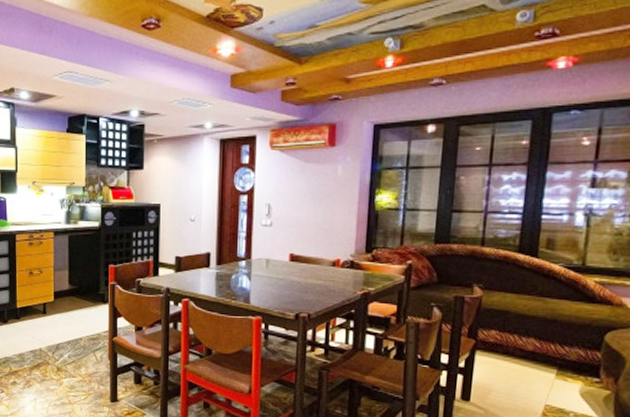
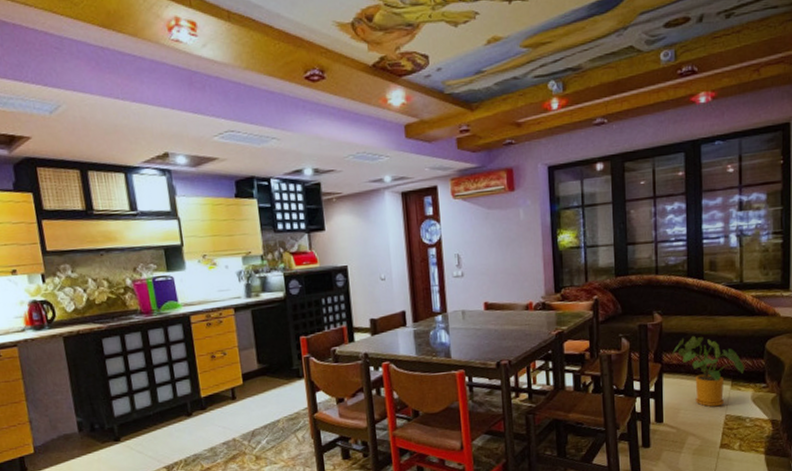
house plant: none [489,315,575,395] -> present [672,335,744,407]

